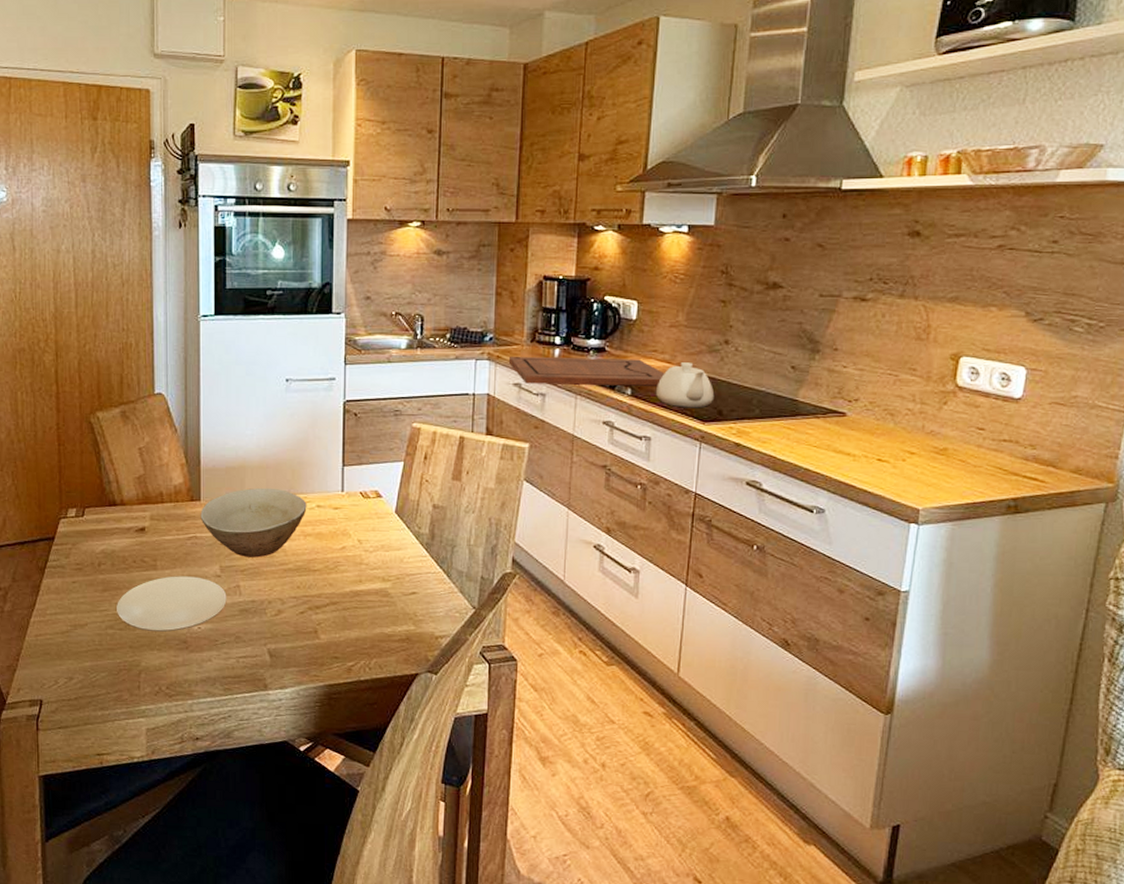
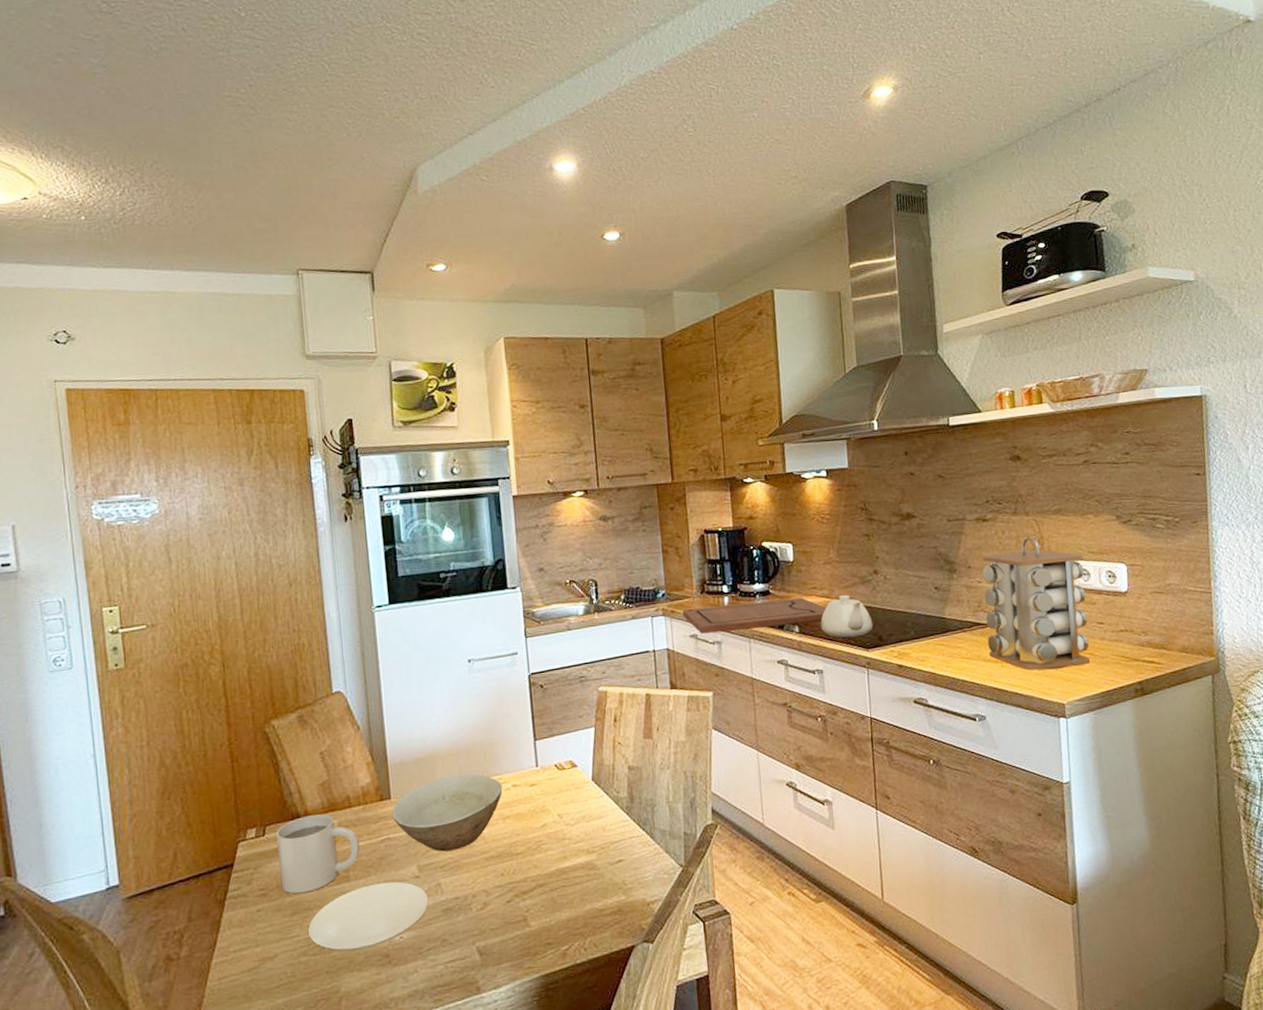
mug: none [93,504,168,574] -> present [275,814,360,894]
spice rack: none [841,323,976,472] -> present [982,536,1091,671]

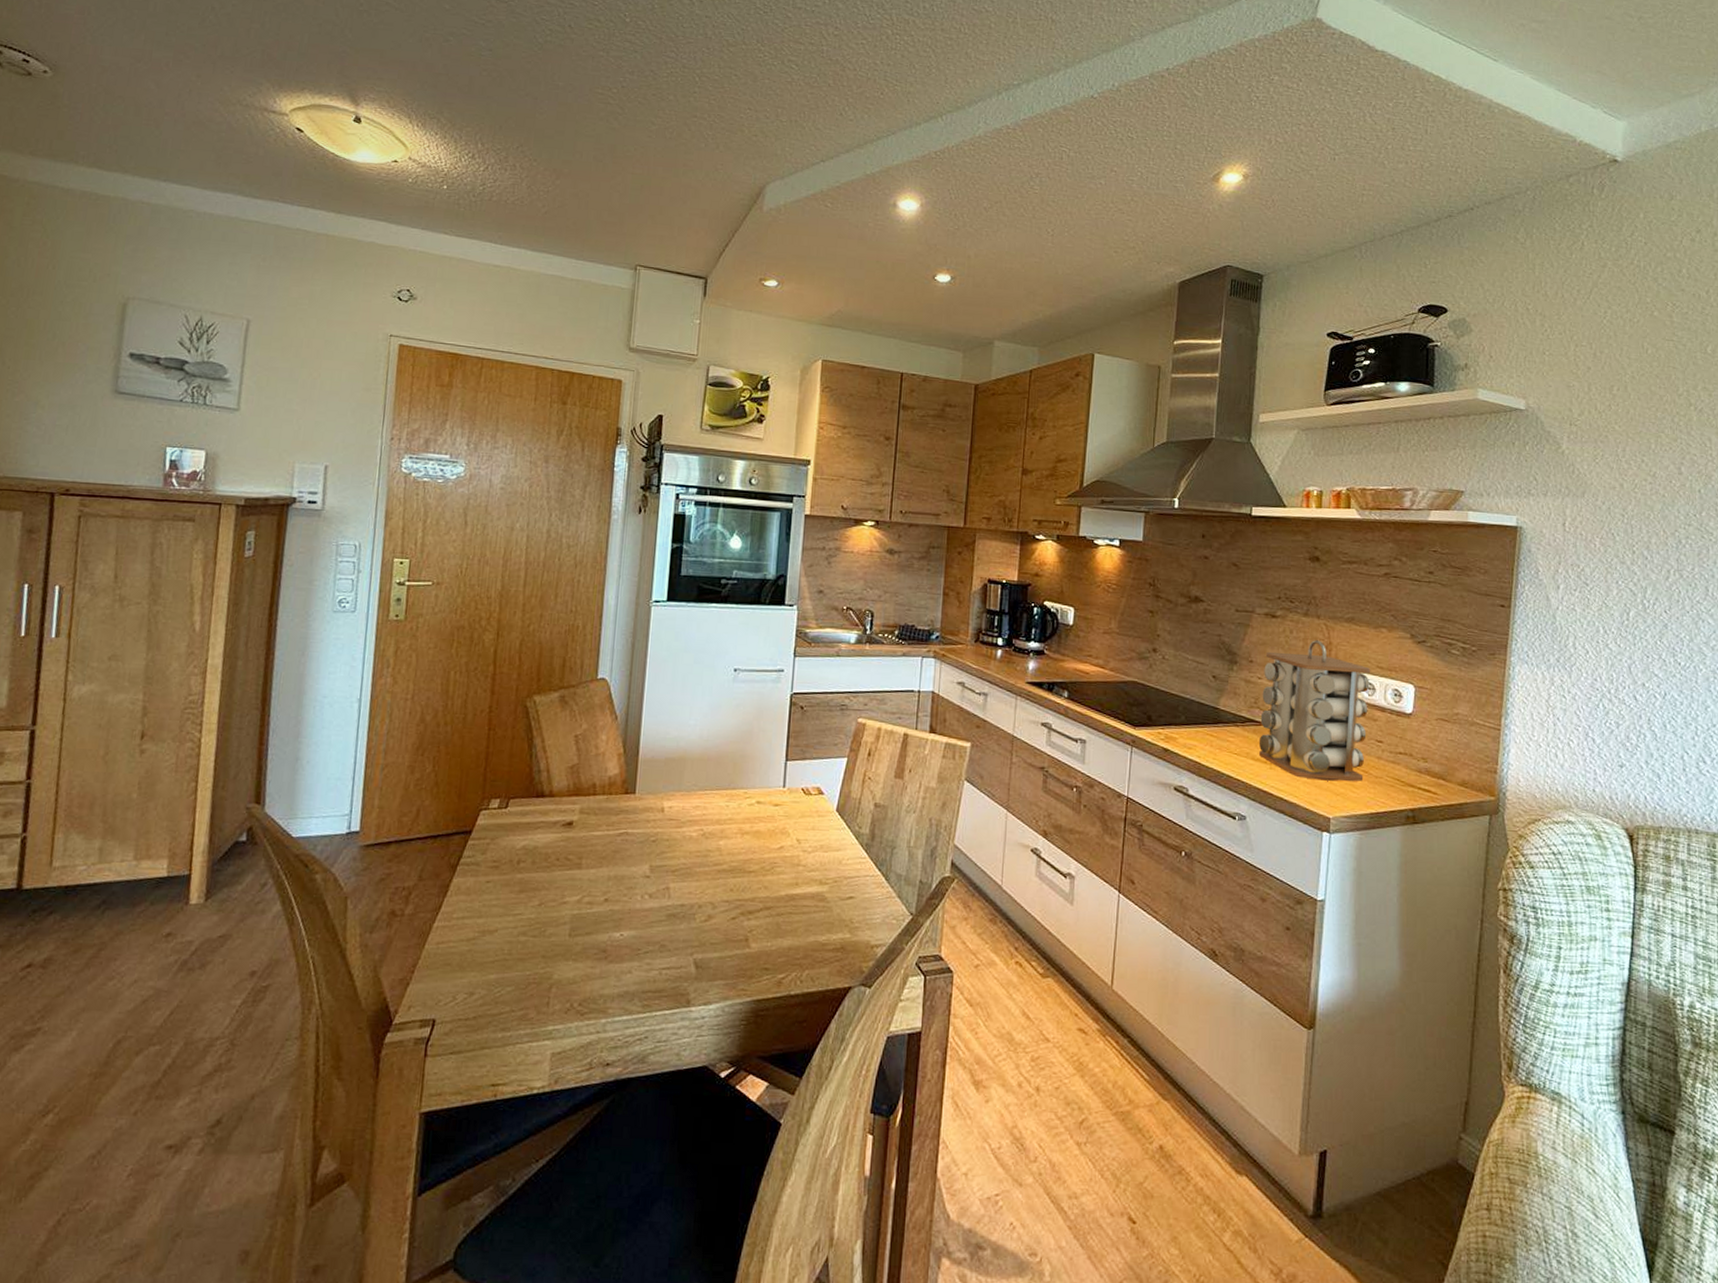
mug: present [275,814,360,894] -> none [514,796,597,873]
plate: present [308,881,429,952] -> none [532,876,655,939]
bowl: present [392,774,503,852] -> none [633,781,747,857]
cutting board: present [682,597,827,634] -> none [953,656,1099,691]
teapot: present [820,595,874,639] -> none [1090,668,1144,713]

